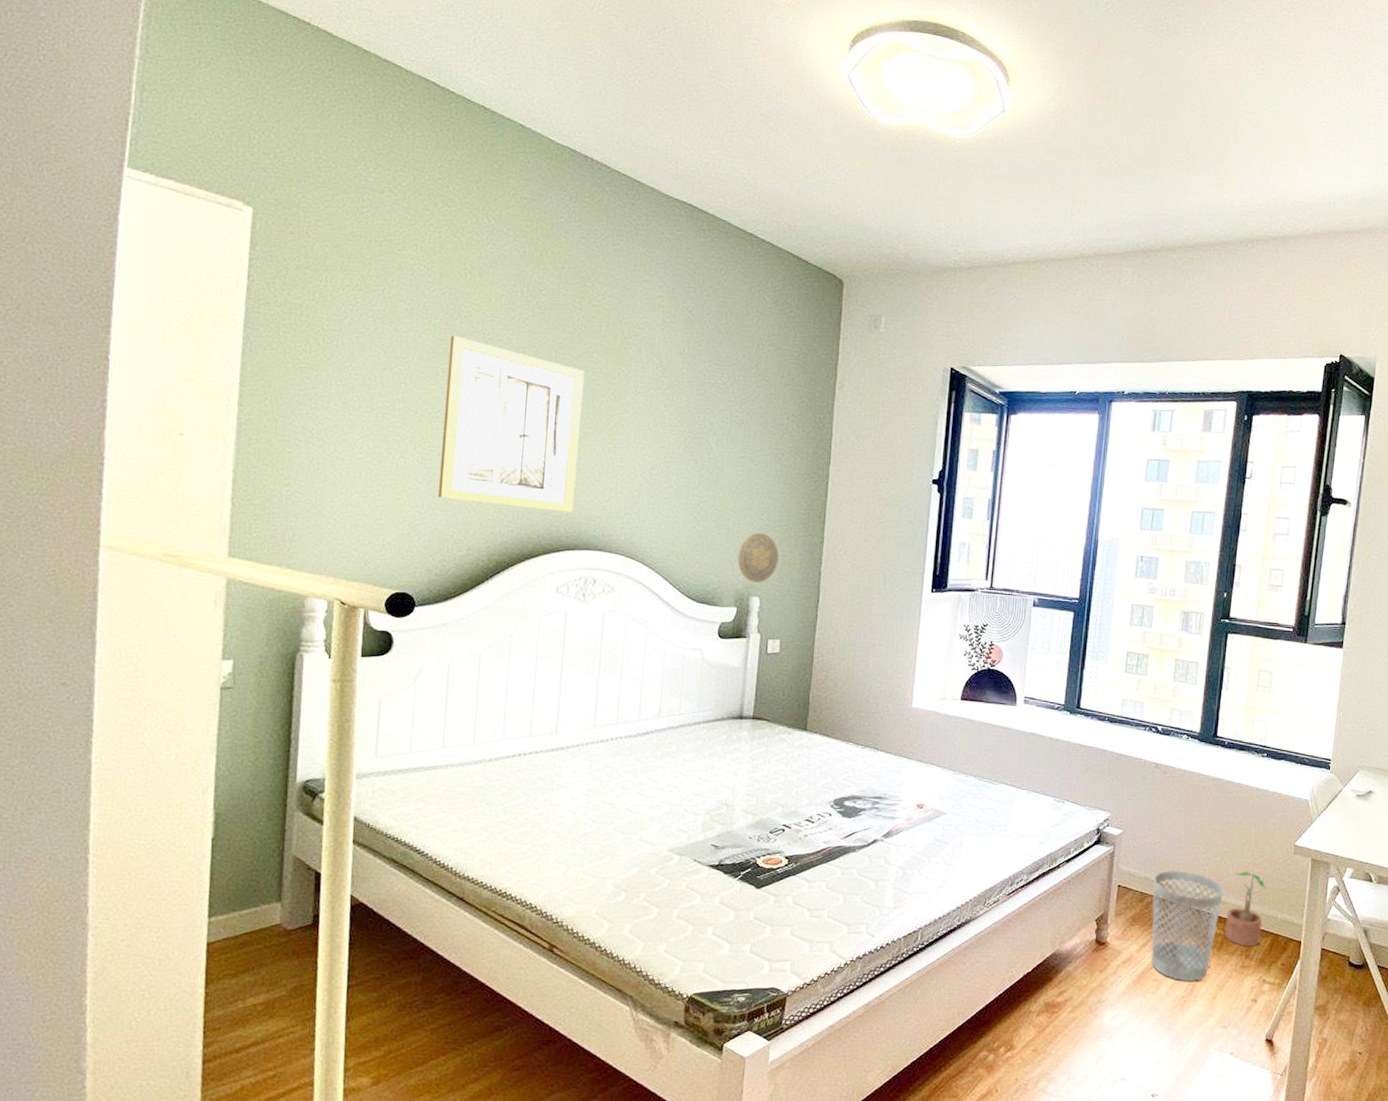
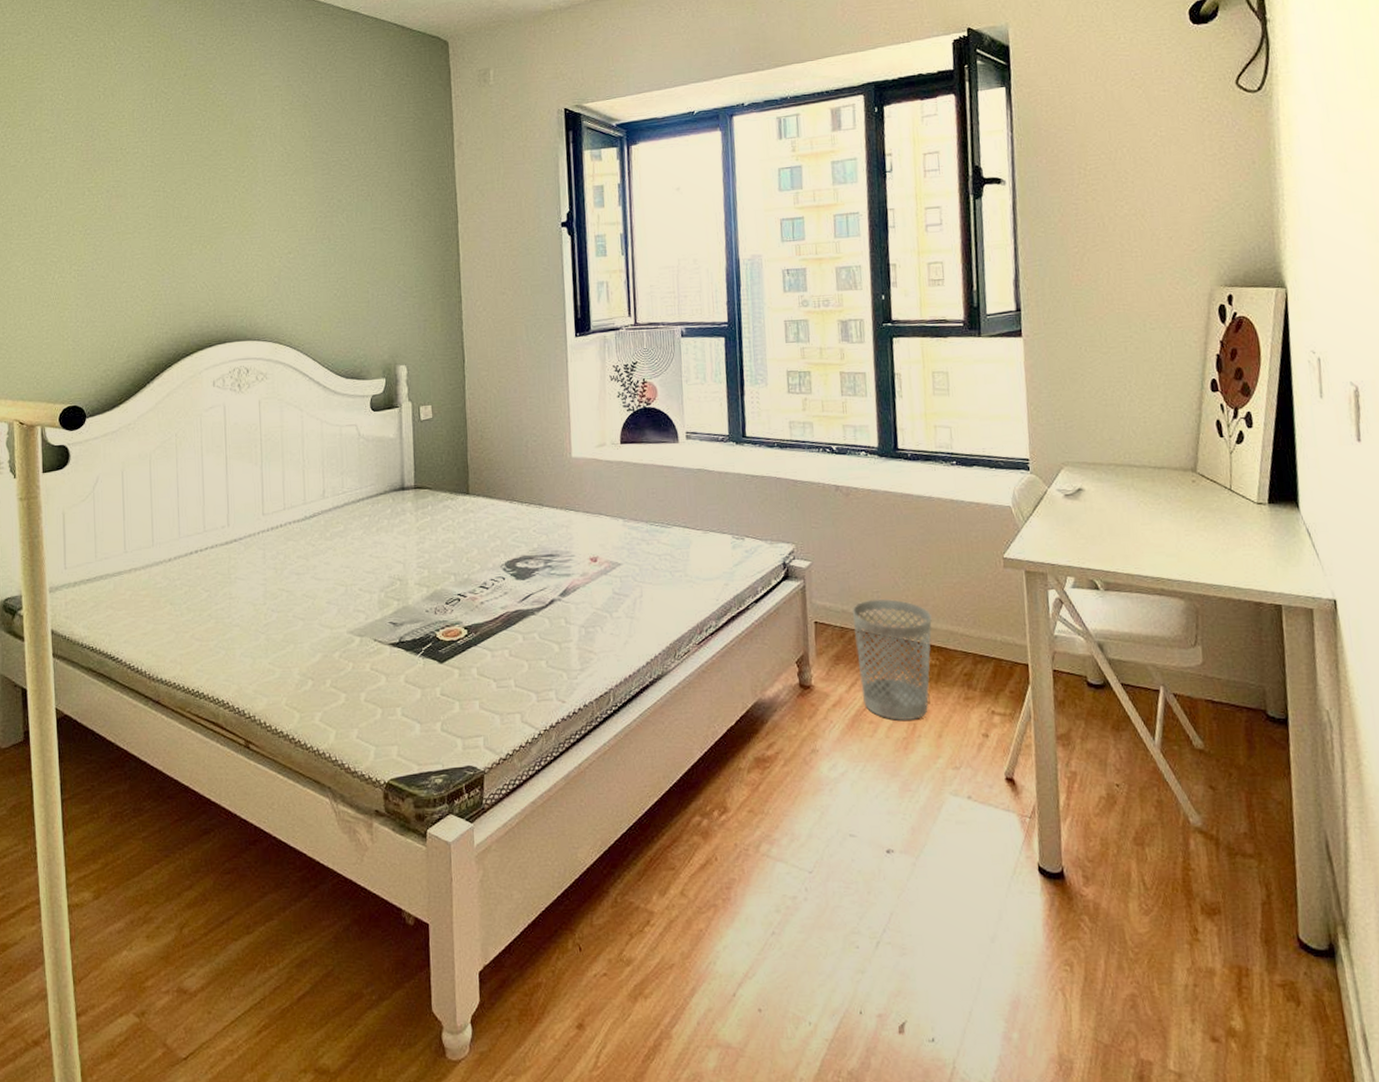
wall art: present [438,336,585,513] -> none [92,155,220,310]
decorative plate: present [737,532,779,583] -> none [380,300,420,351]
potted plant: present [1224,871,1267,947] -> none [939,592,981,676]

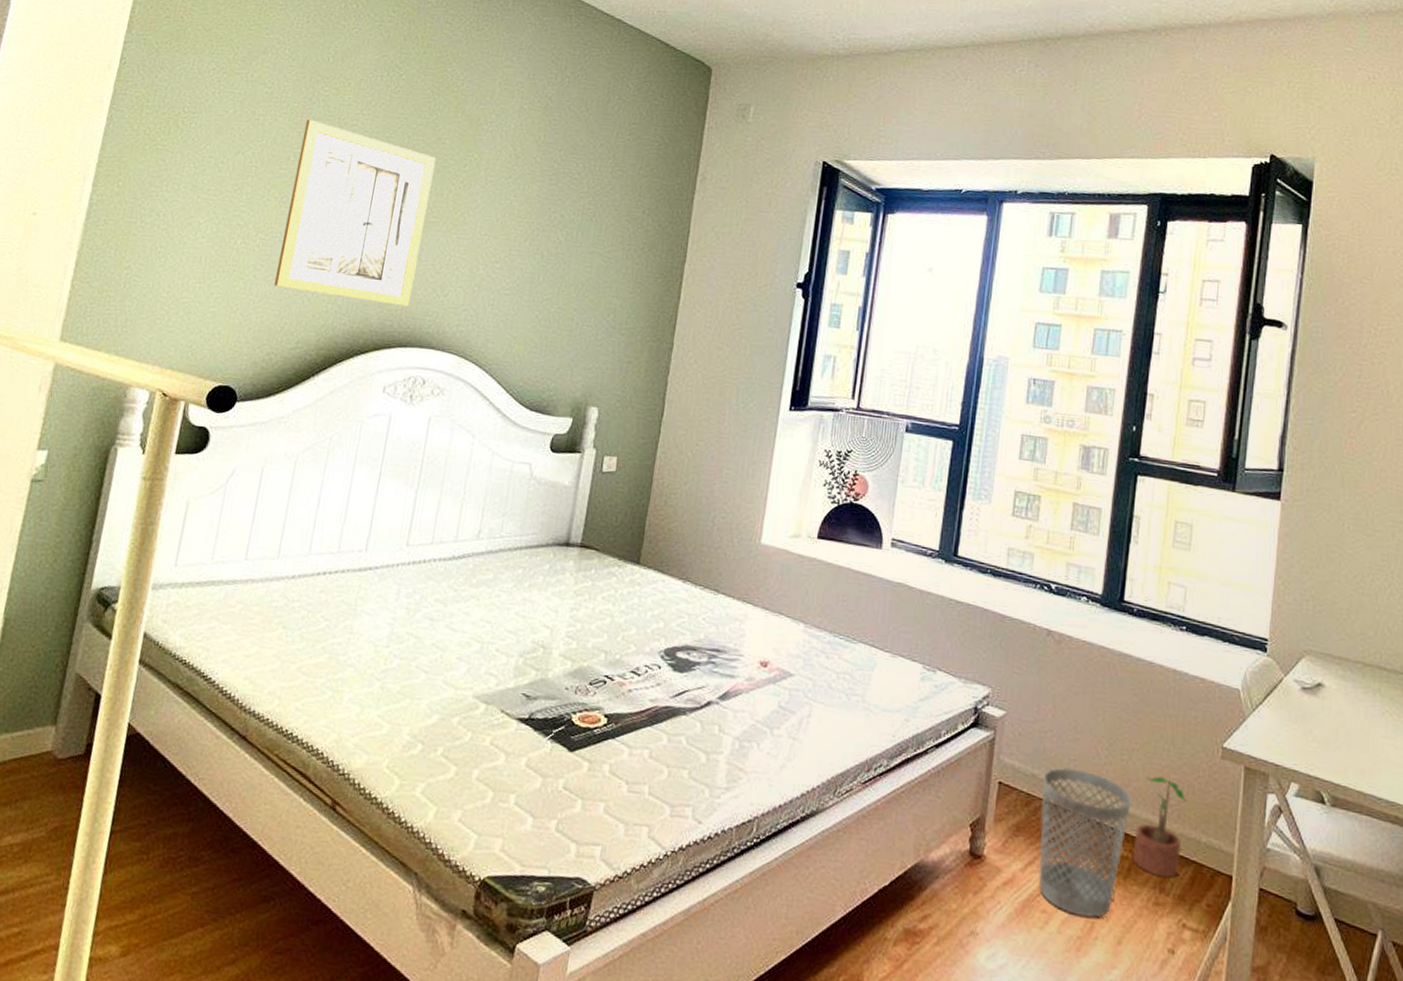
wall art: none [92,155,220,310] -> present [274,120,436,307]
potted plant: none [939,592,981,676] -> present [1132,776,1187,878]

